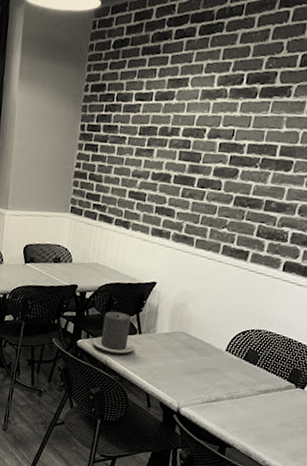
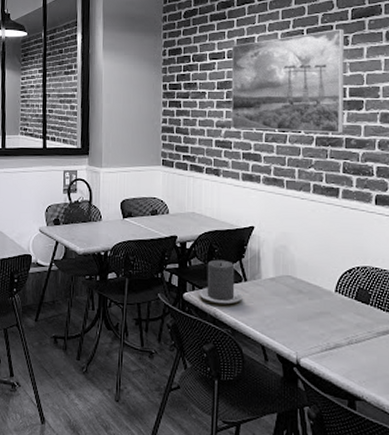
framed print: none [148,76,290,195] -> present [231,28,345,134]

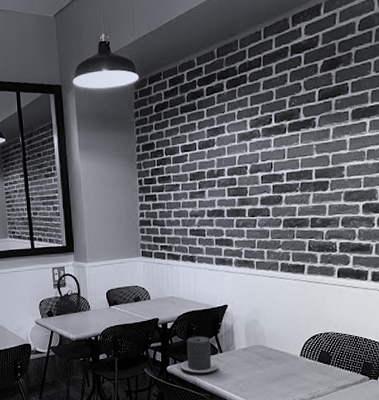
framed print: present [231,28,345,134] -> none [202,110,312,217]

